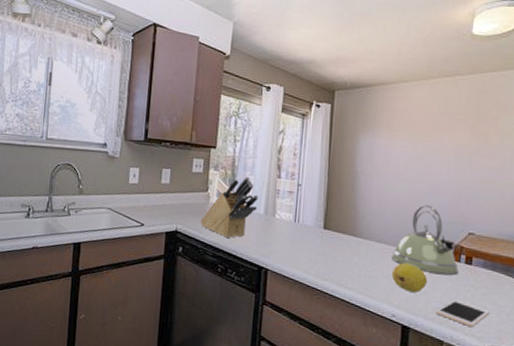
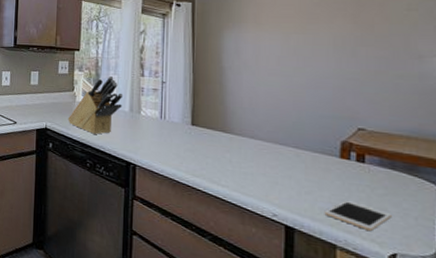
kettle: present [391,204,459,275] -> none [268,99,349,174]
fruit: present [391,263,427,292] -> none [269,160,311,191]

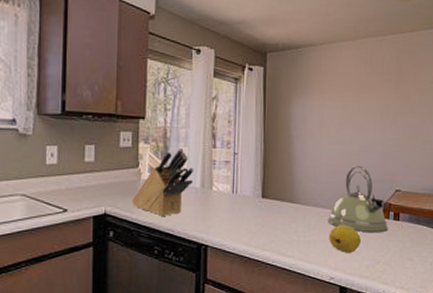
kettle: none [268,99,349,174] -> present [328,165,388,233]
fruit: none [269,160,311,191] -> present [328,225,361,252]
cell phone: present [324,200,392,231] -> none [369,255,416,279]

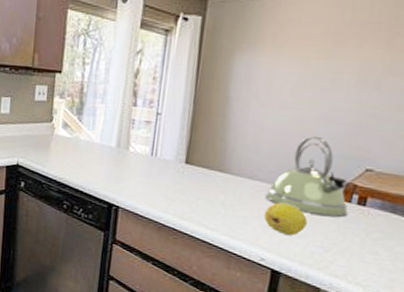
knife block: present [131,147,194,216] -> none [43,104,111,173]

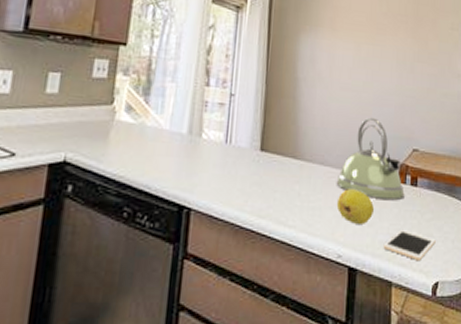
cell phone: none [314,244,382,274] -> present [383,229,436,260]

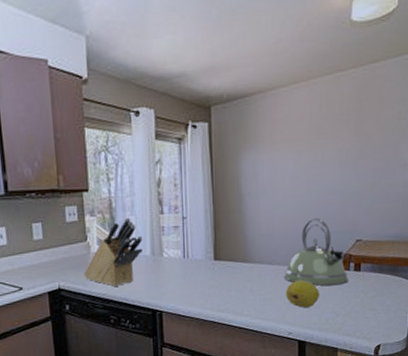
knife block: none [100,83,182,168] -> present [83,217,143,286]
cell phone: present [383,229,436,260] -> none [329,307,378,330]

